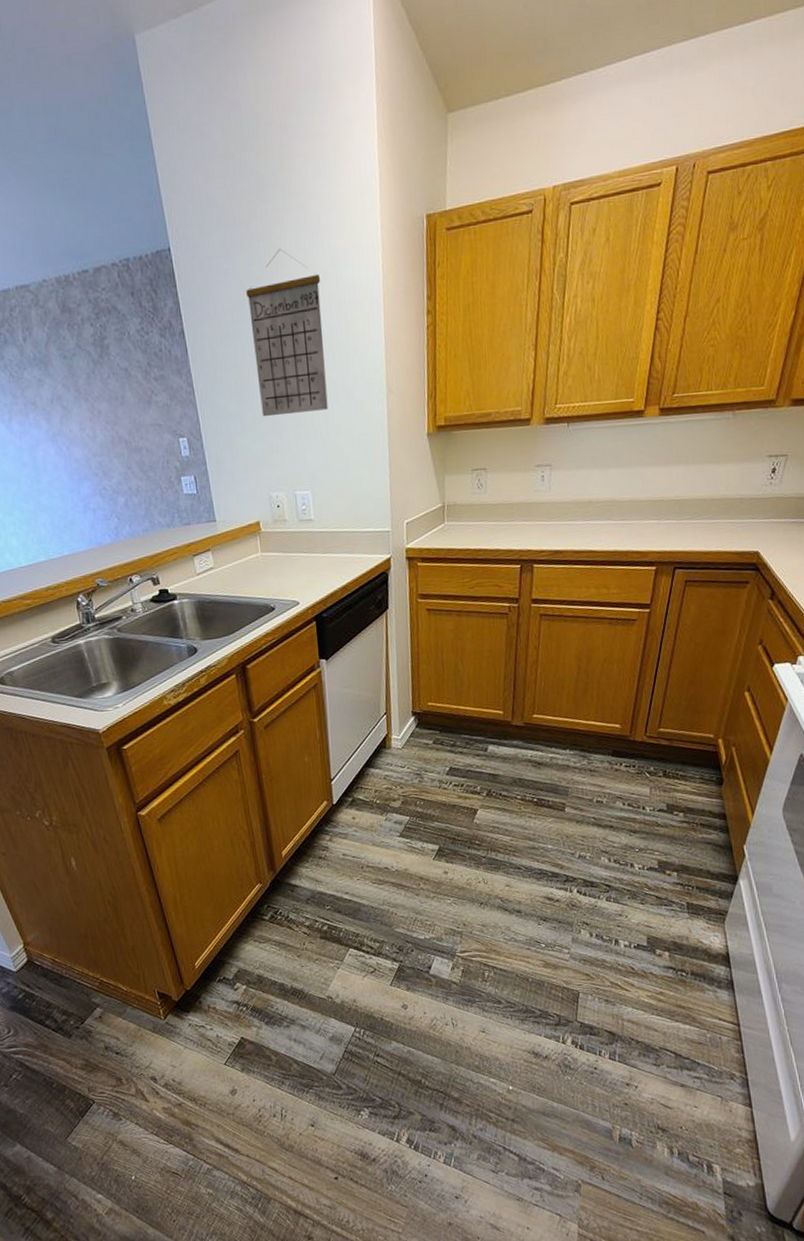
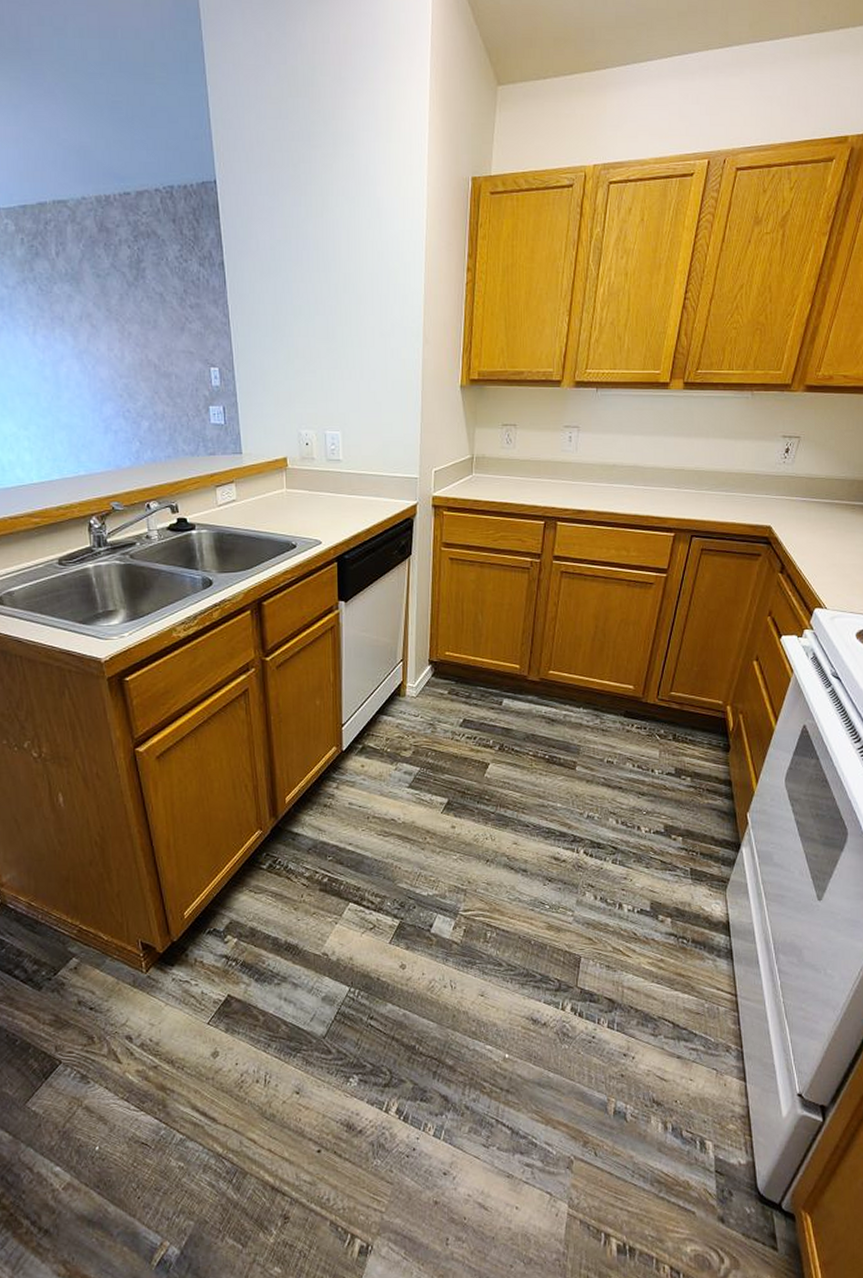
calendar: present [246,249,328,417] -> none [290,194,365,355]

